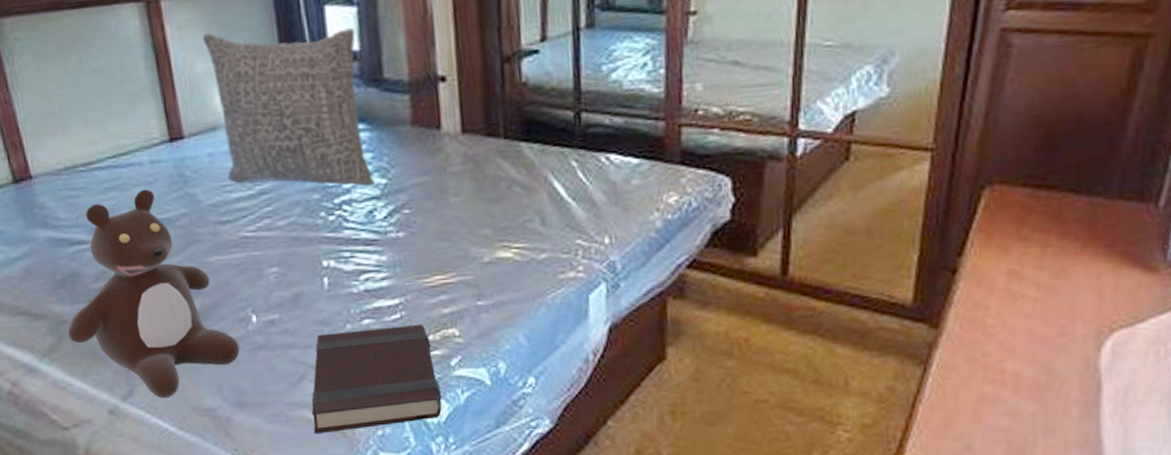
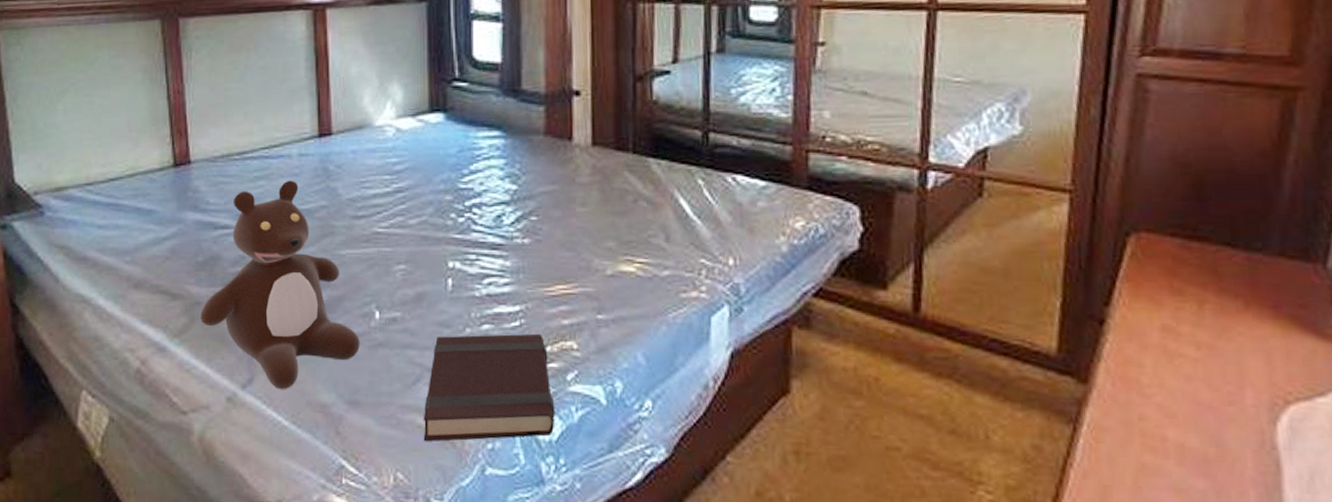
pillow: present [202,28,375,187] -> none [359,40,506,192]

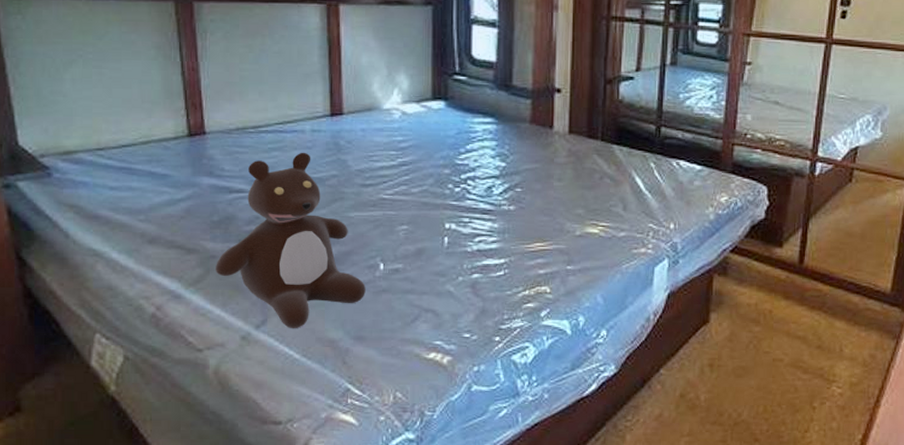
book: present [423,333,555,441] -> none [419,280,530,366]

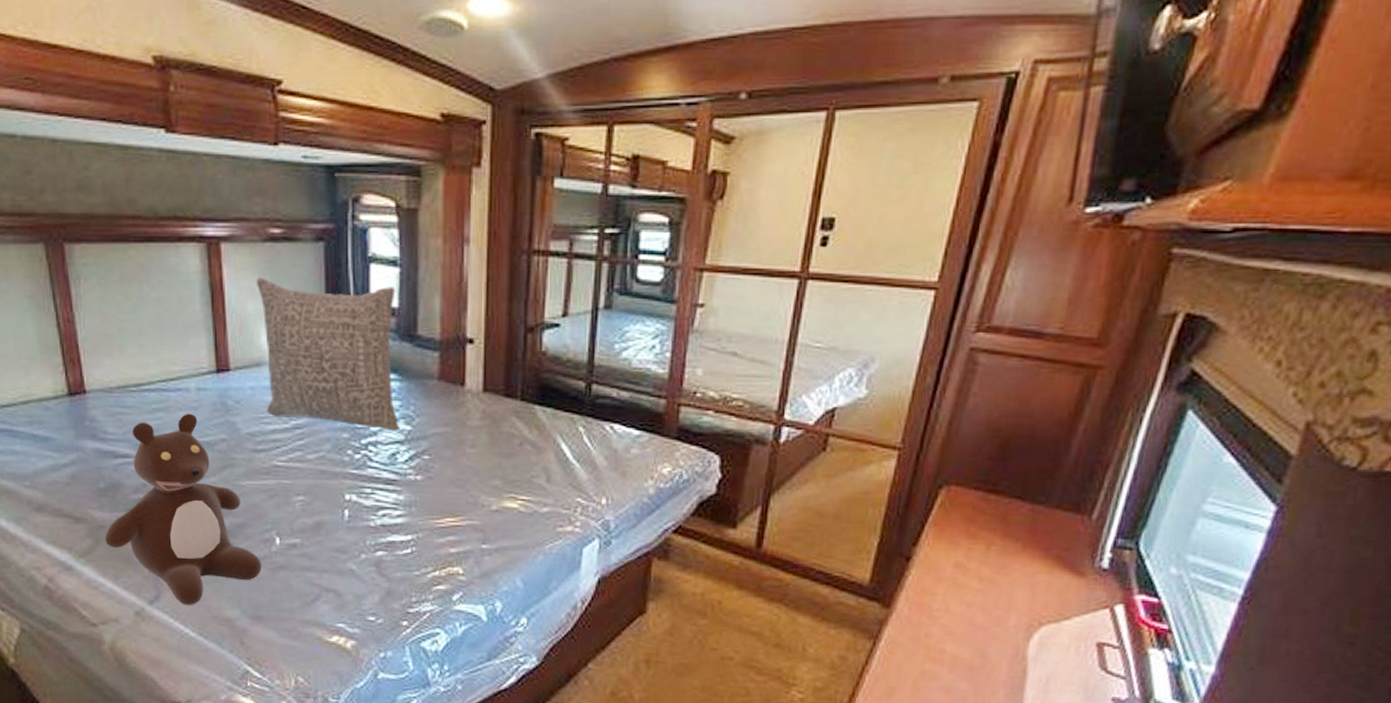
pillow: none [370,34,496,168] -> present [255,277,400,432]

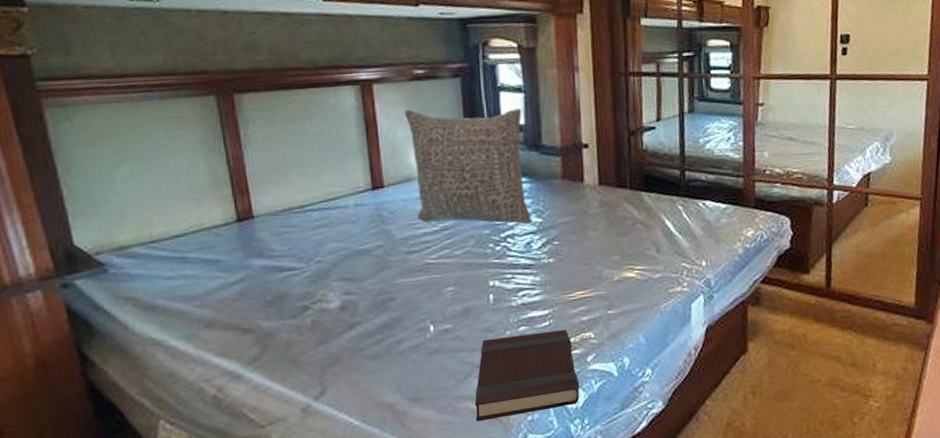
stuffed animal: present [105,413,262,606] -> none [272,226,418,397]
book: none [321,560,441,651] -> present [474,329,580,421]

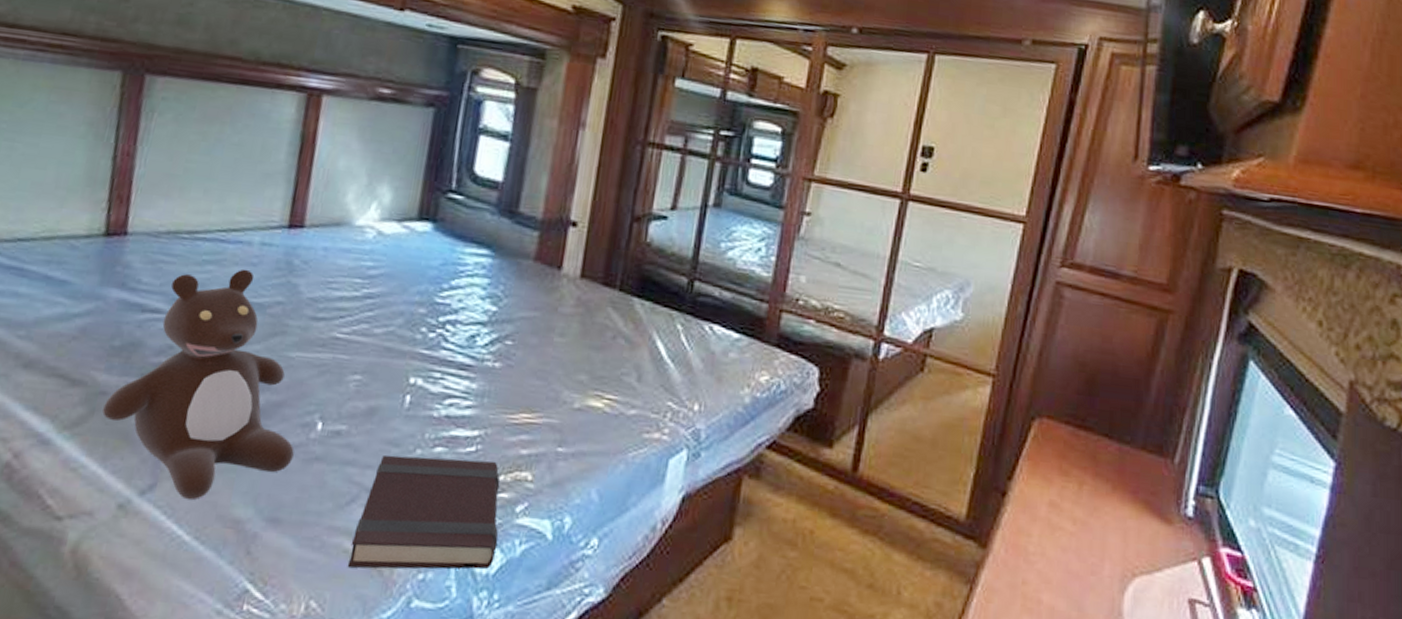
stuffed animal: none [272,226,418,397] -> present [102,269,294,501]
pillow: present [404,108,533,225] -> none [336,134,503,312]

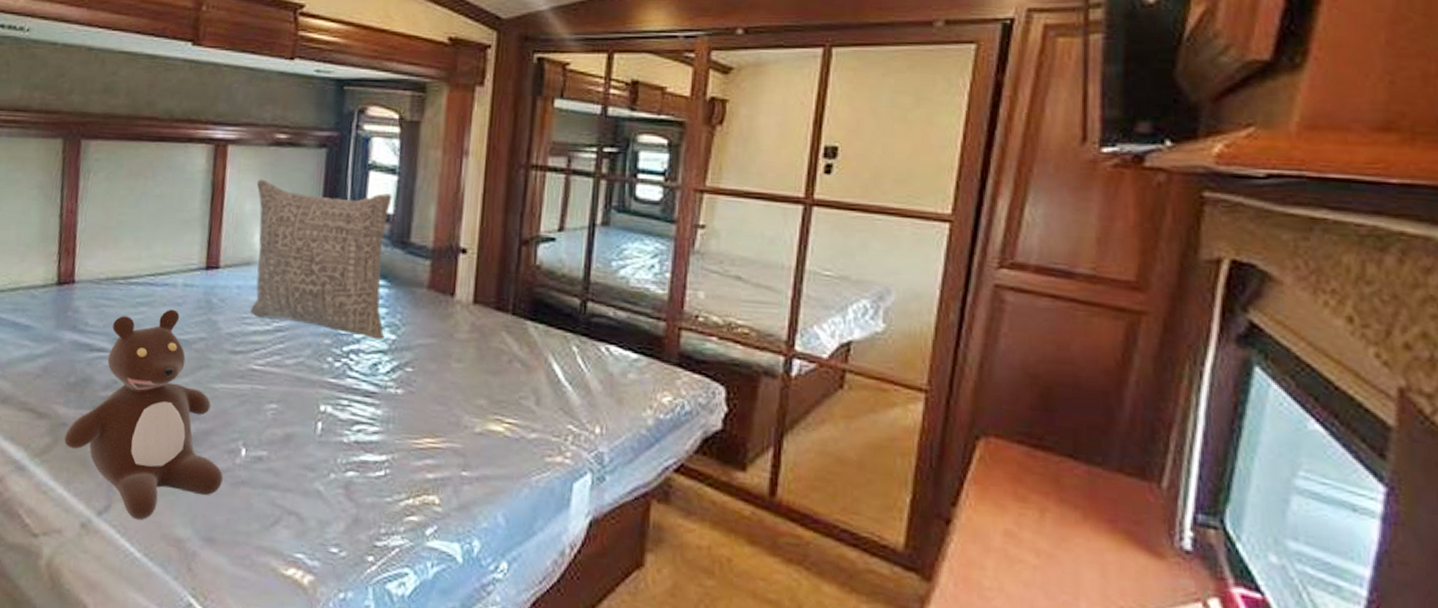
pillow: none [336,134,503,312] -> present [249,179,392,341]
book: present [347,454,500,570] -> none [275,479,411,591]

